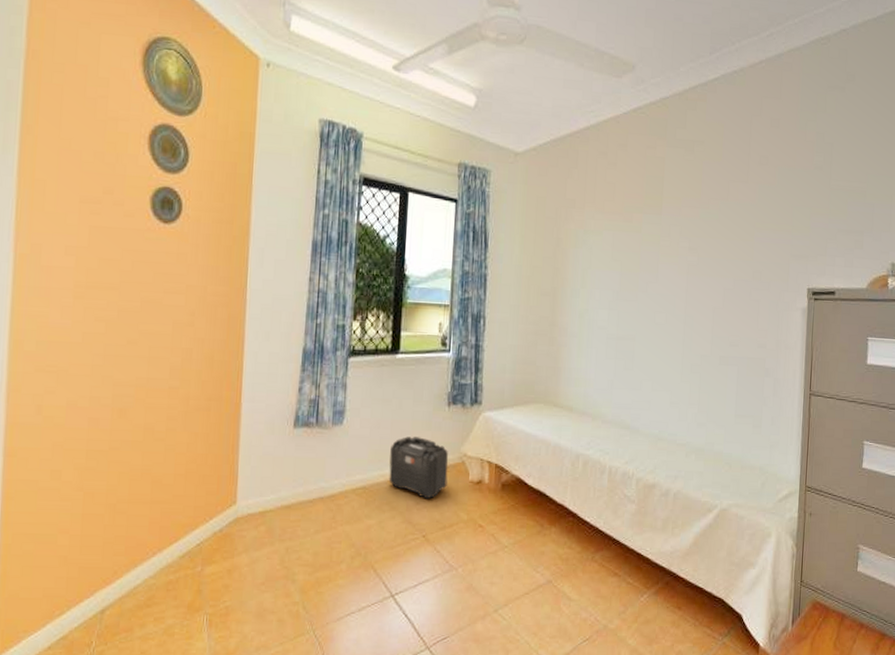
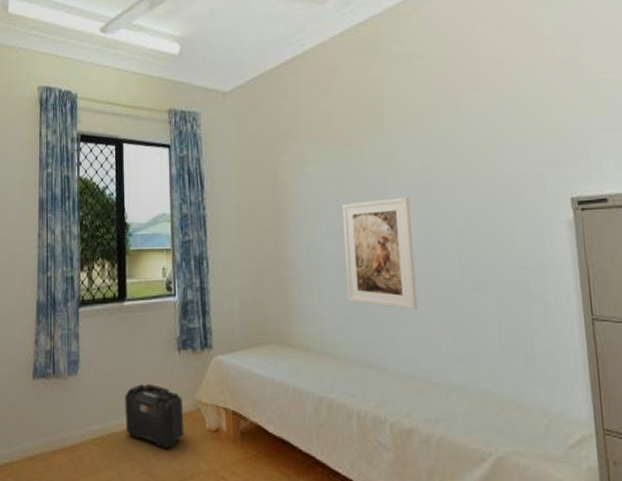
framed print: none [612,274,676,379] -> present [342,196,417,310]

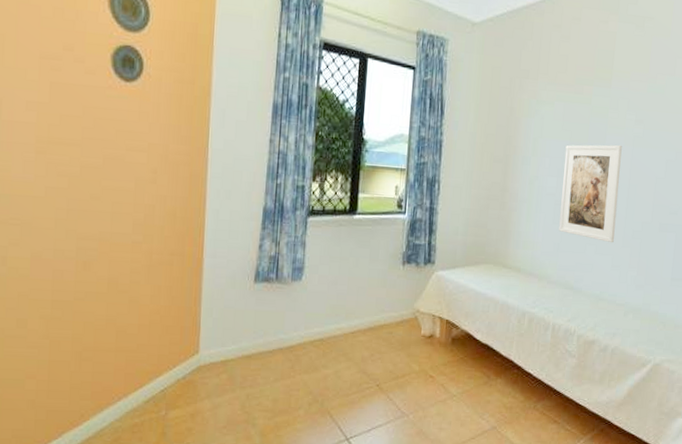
backpack: present [125,384,184,449] -> none [345,293,402,352]

